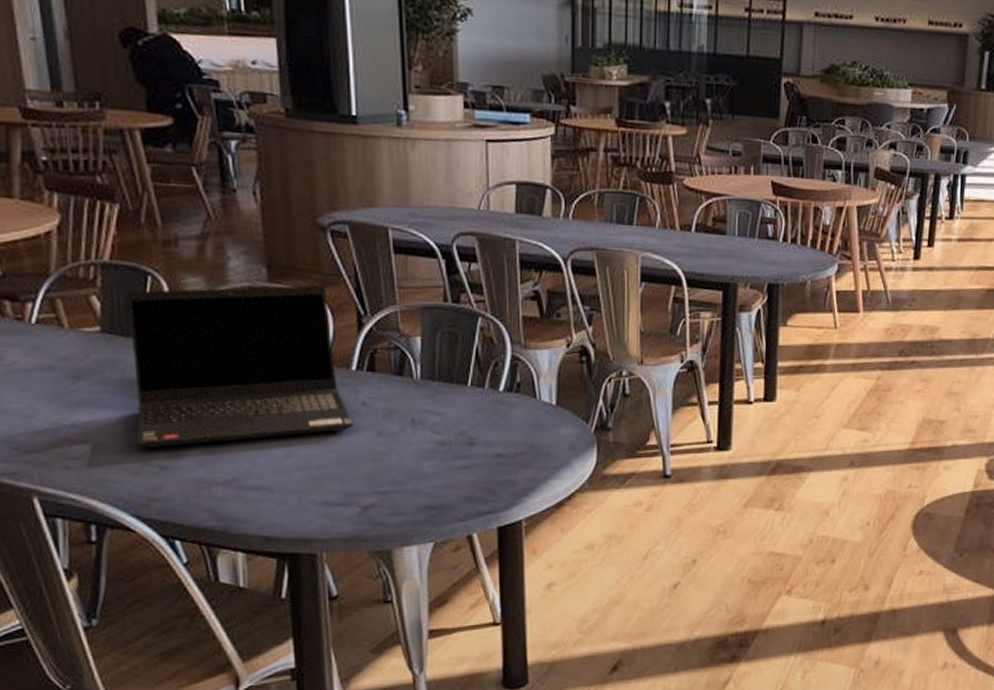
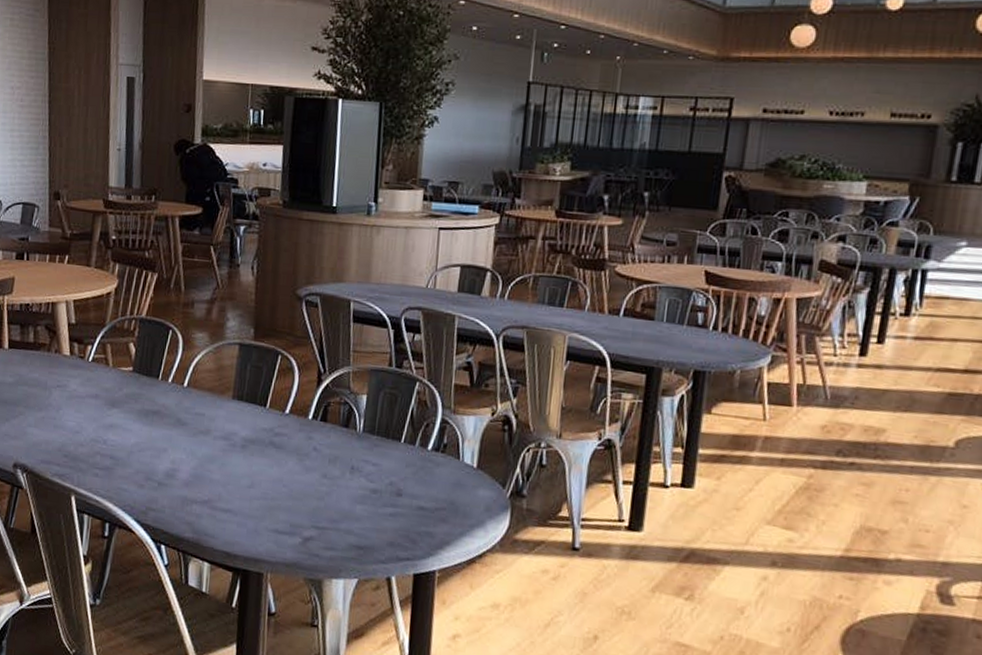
laptop computer: present [127,285,354,448] -> none [144,341,305,470]

